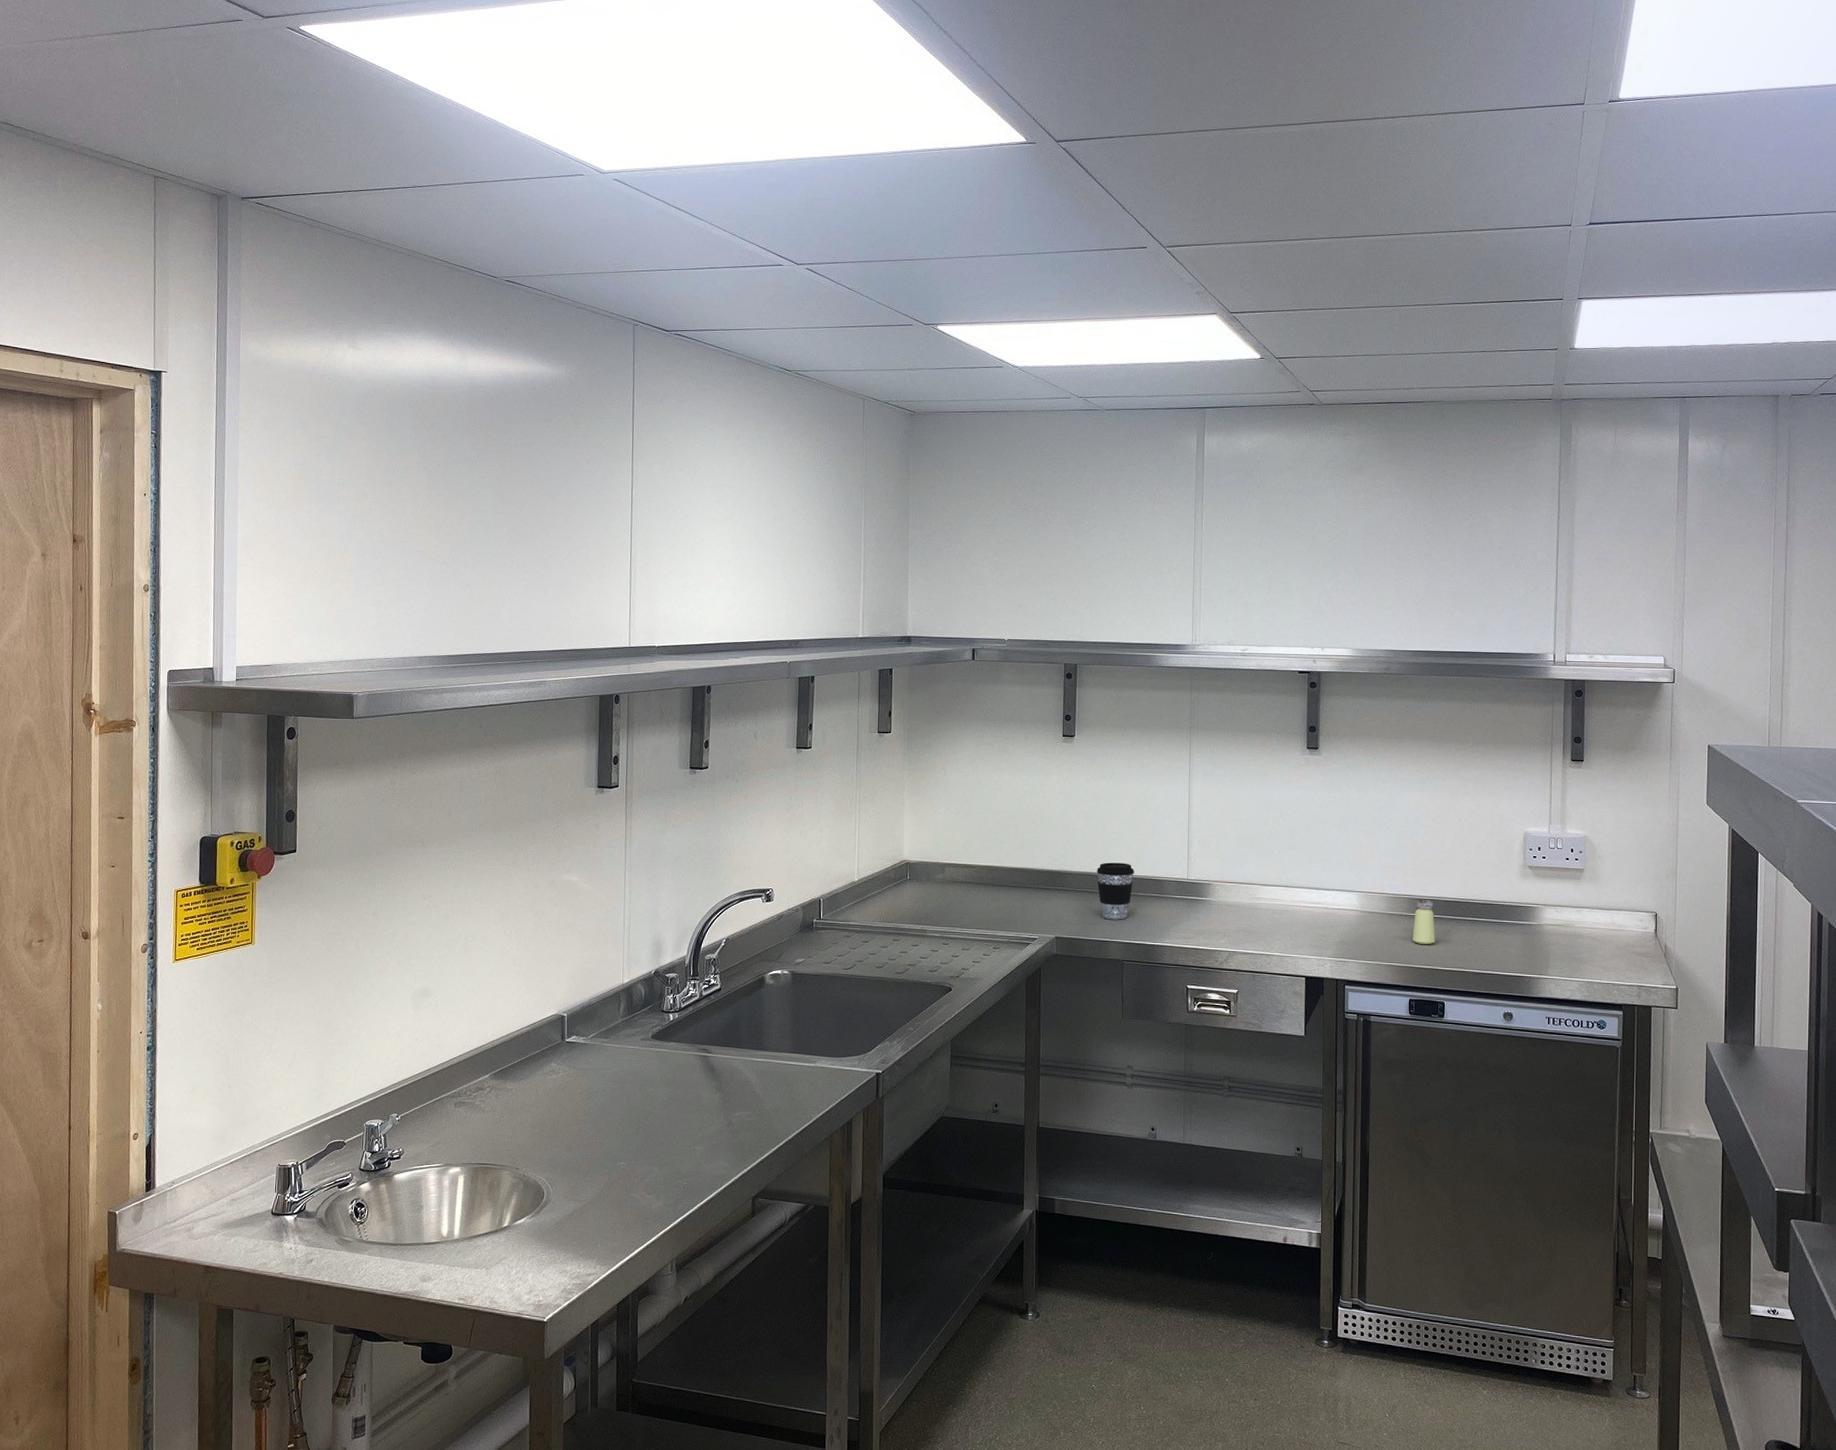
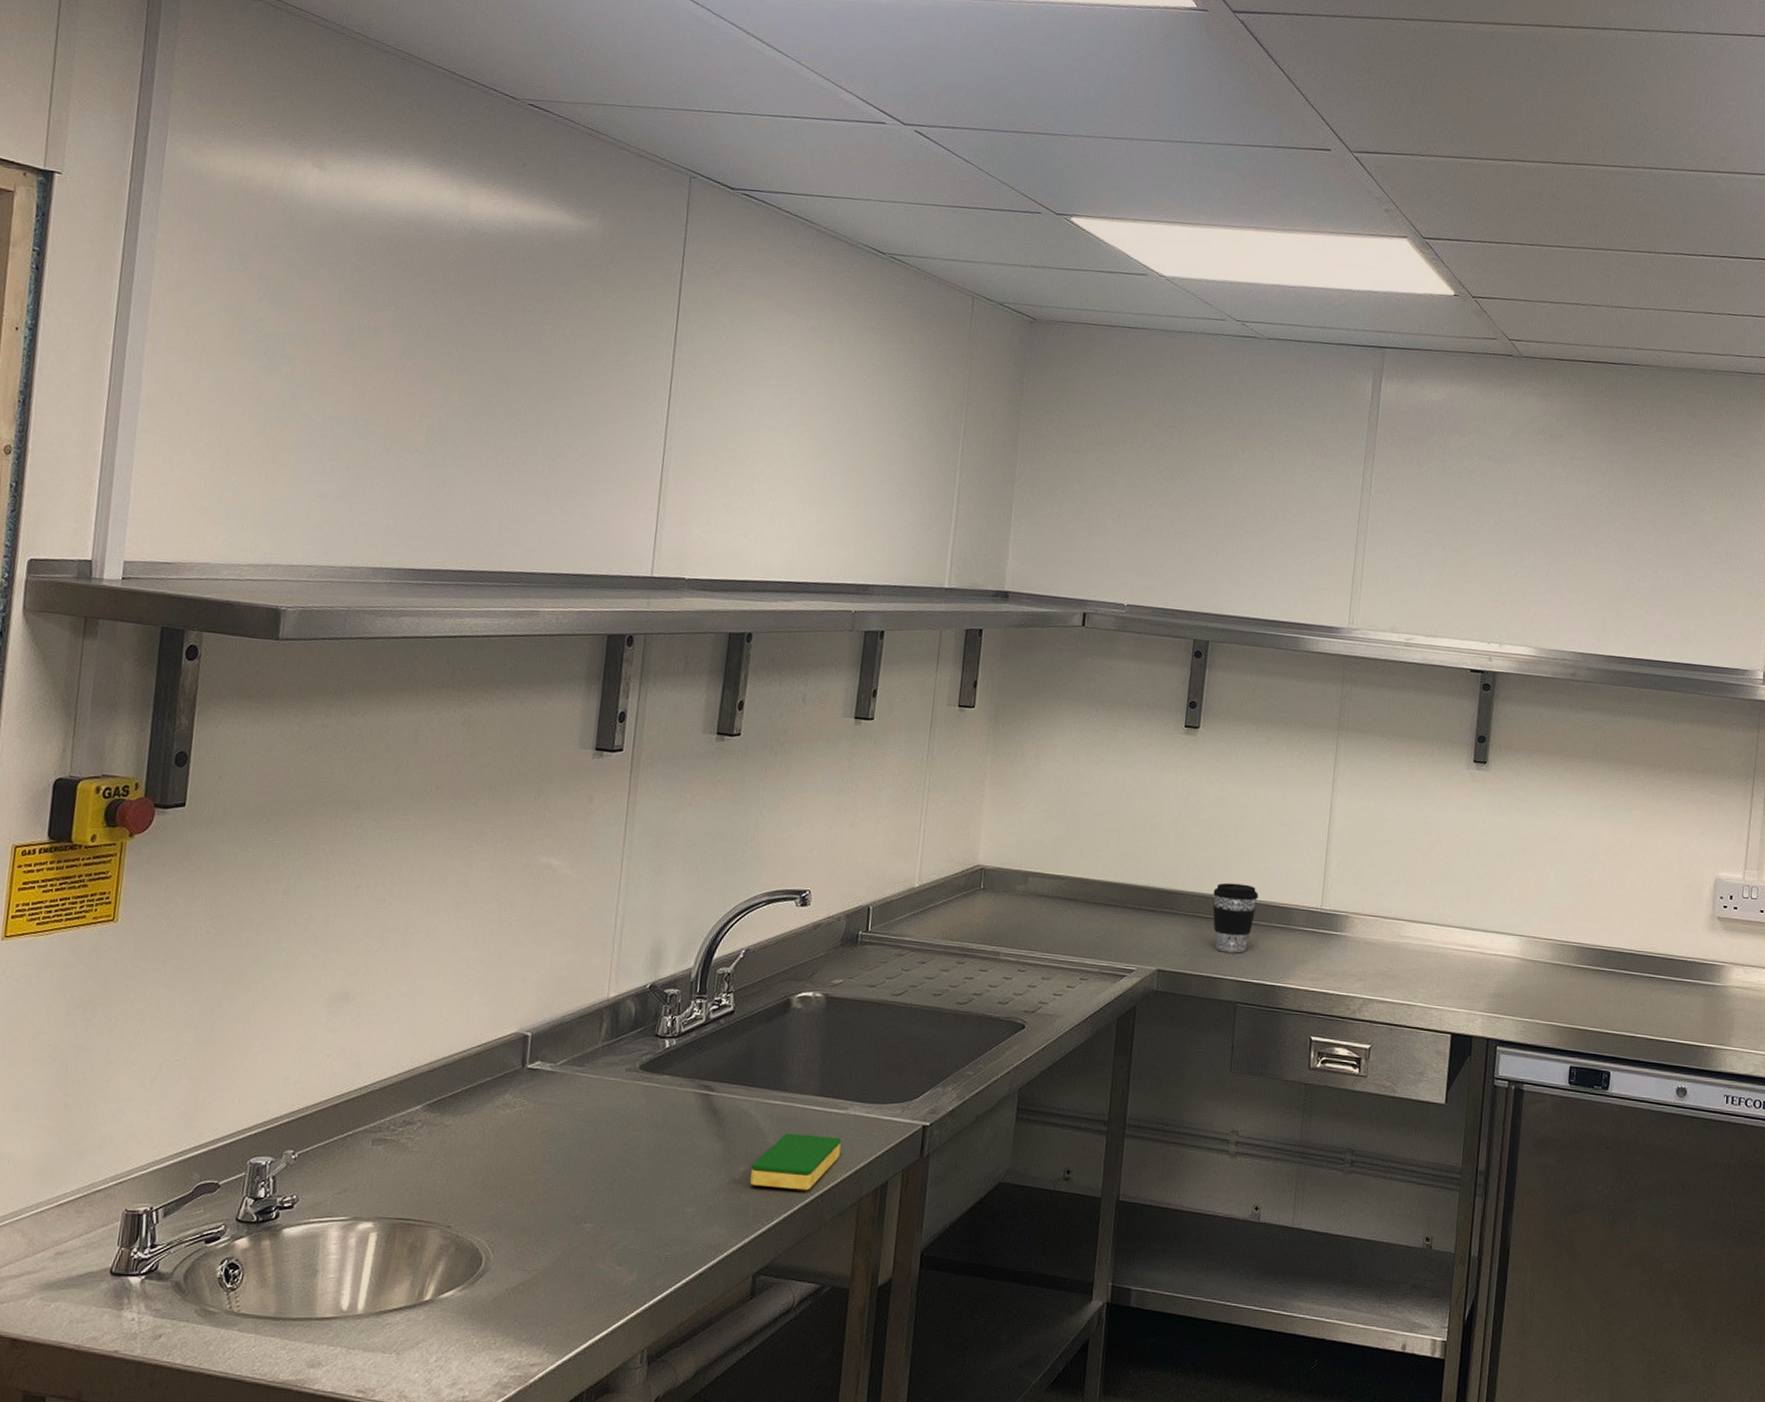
dish sponge: none [744,1084,813,1129] -> present [750,1133,841,1191]
saltshaker: present [1412,898,1436,944] -> none [1579,948,1607,1003]

